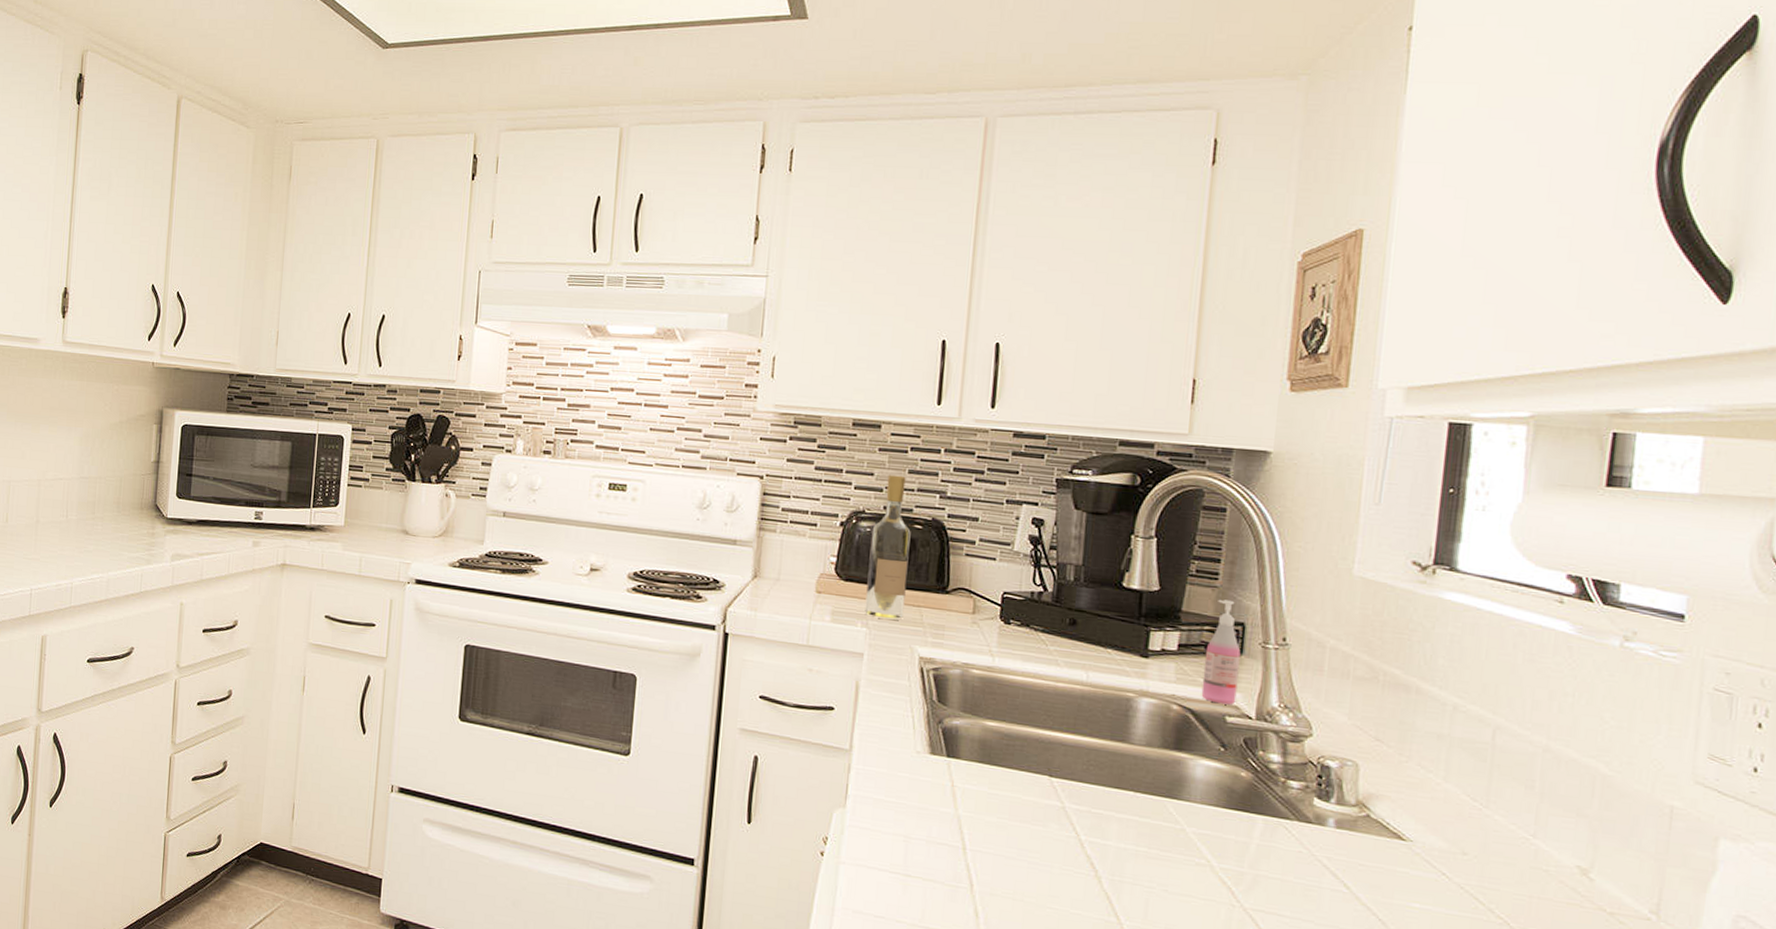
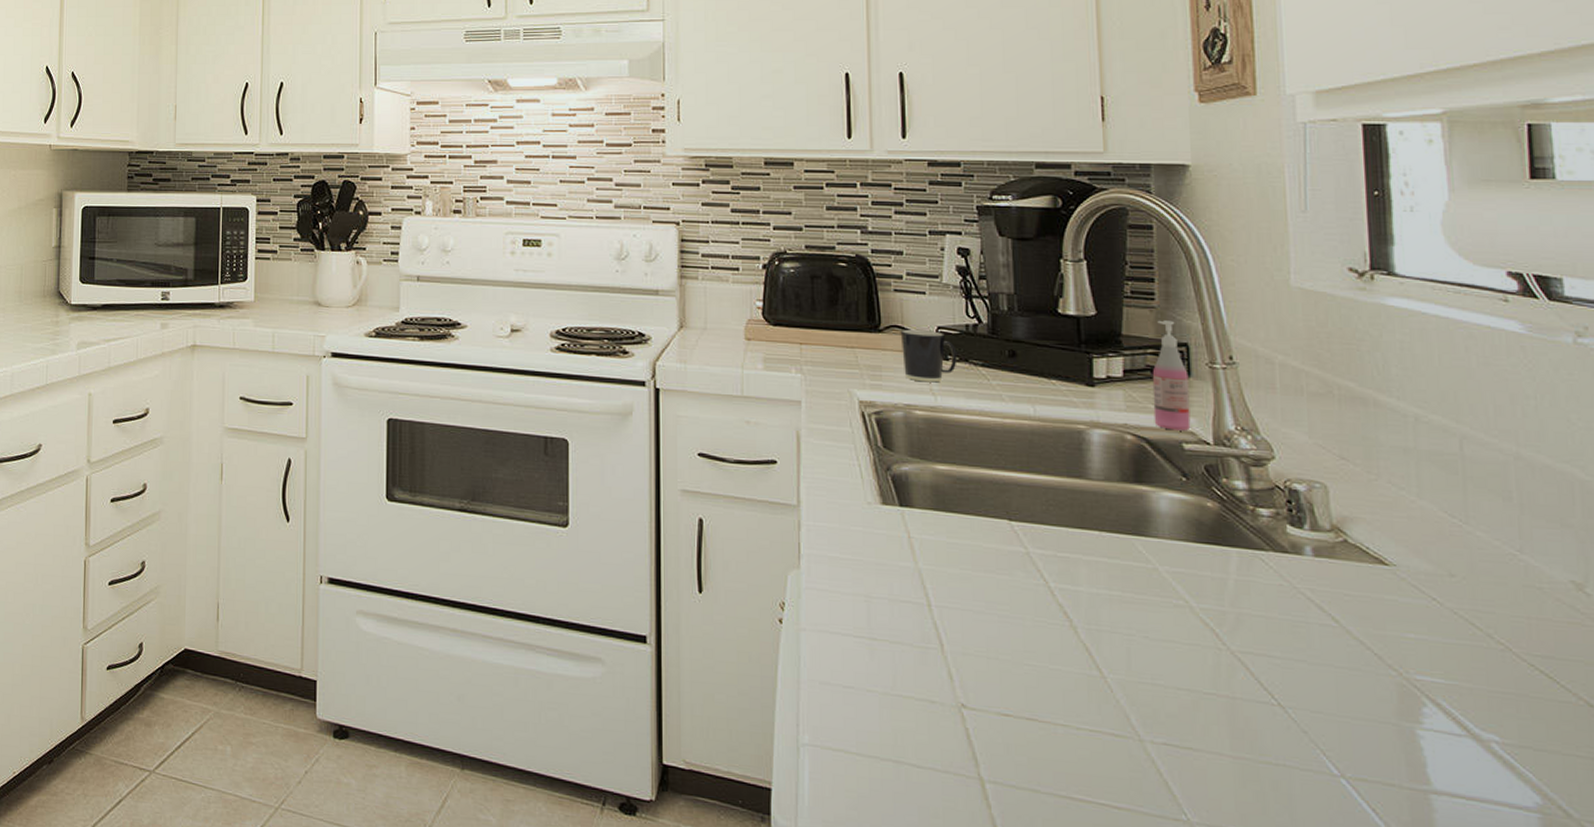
bottle: present [865,475,911,621] -> none [796,212,838,364]
mug: none [966,592,1020,645] -> present [900,329,957,383]

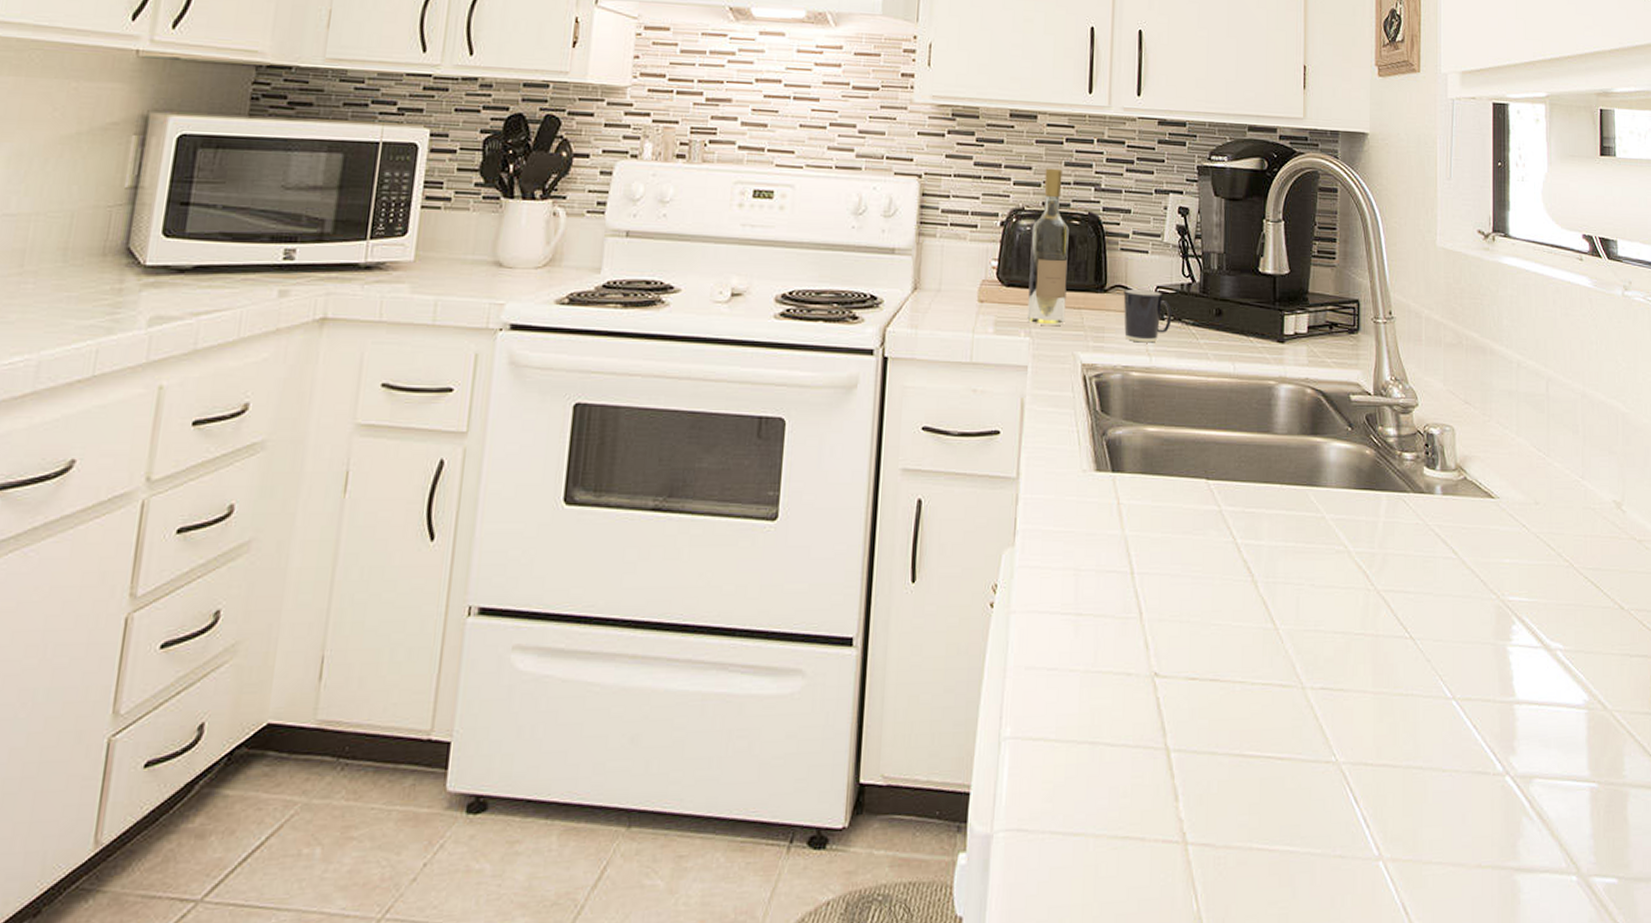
bottle: none [796,212,838,364] -> present [1027,168,1069,327]
soap dispenser: present [1152,320,1191,431] -> none [1329,278,1358,383]

